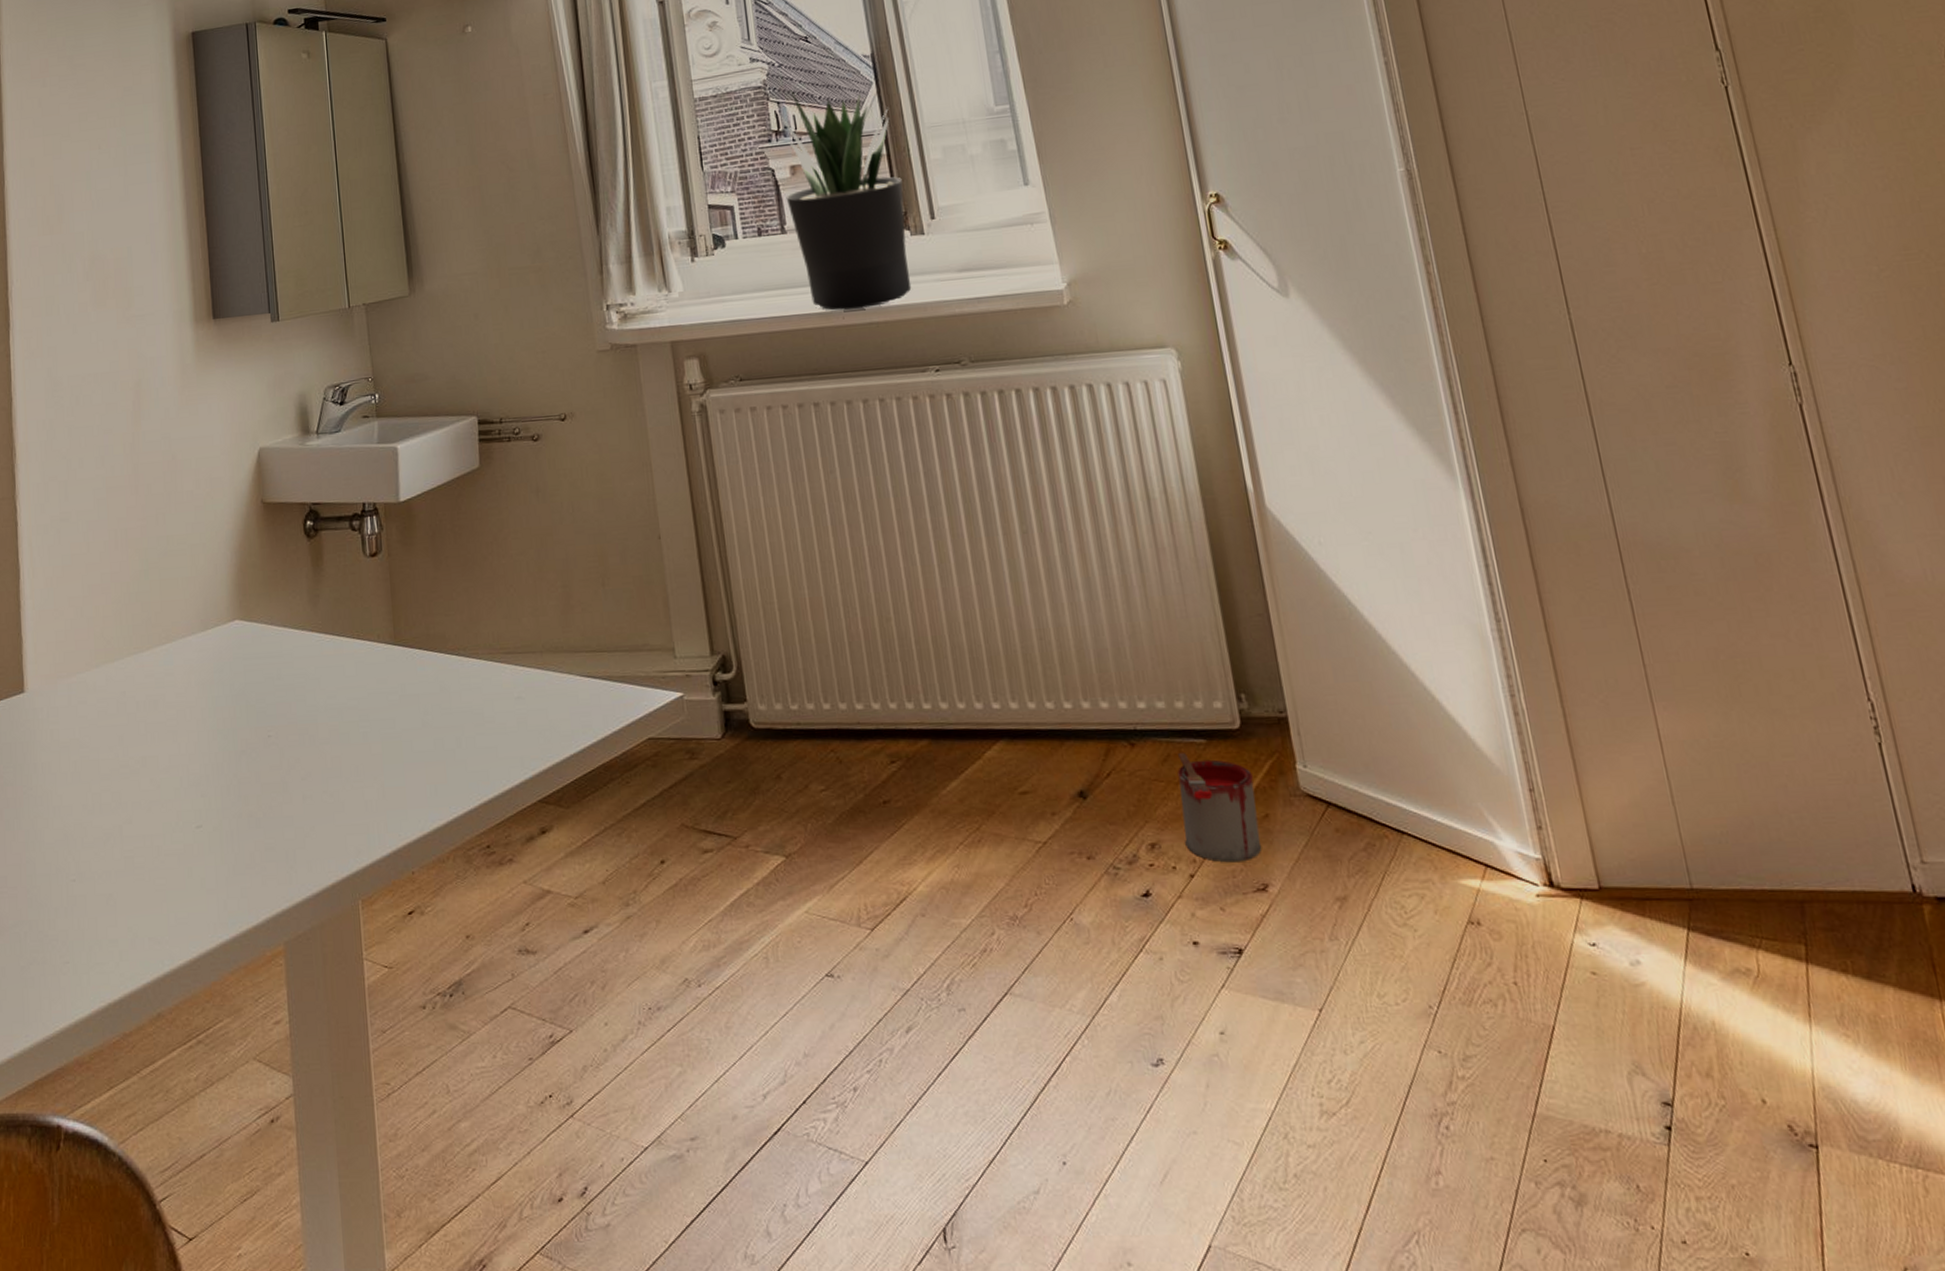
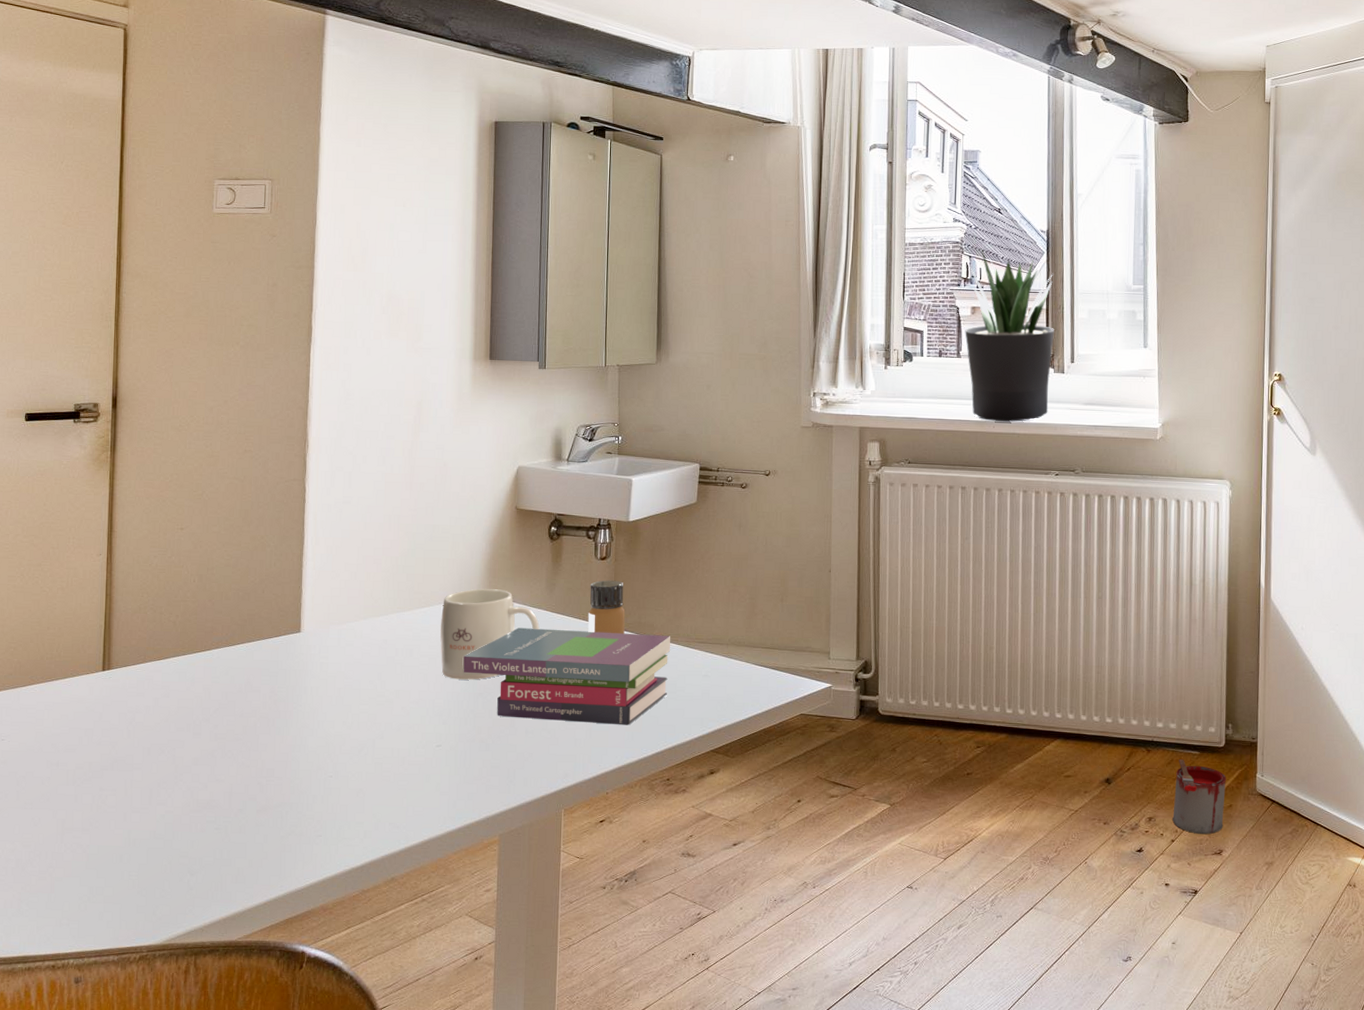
mug: none [186,610,306,735] -> present [440,589,540,680]
books: none [218,647,473,780] -> present [463,627,671,725]
bottle: none [361,581,411,655] -> present [588,580,625,635]

